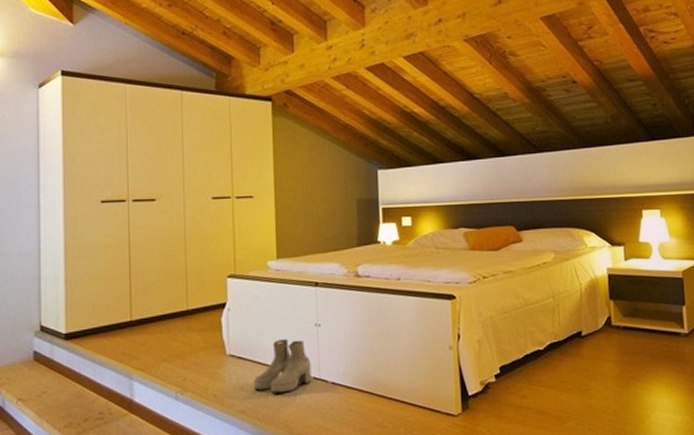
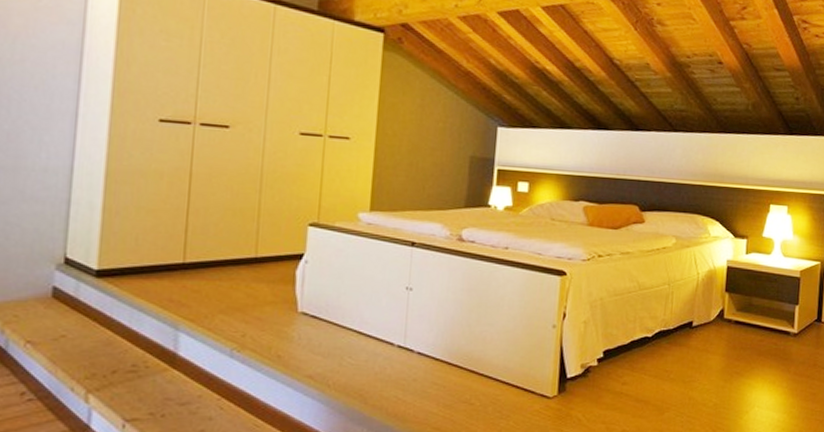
boots: present [253,339,312,394] -> none [326,301,397,360]

